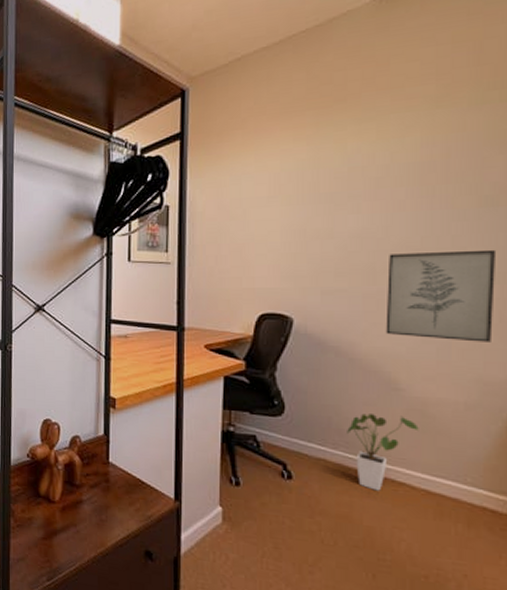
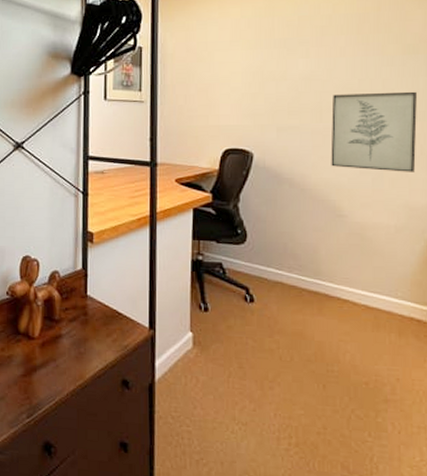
house plant: present [347,413,419,491] -> none [300,239,359,309]

